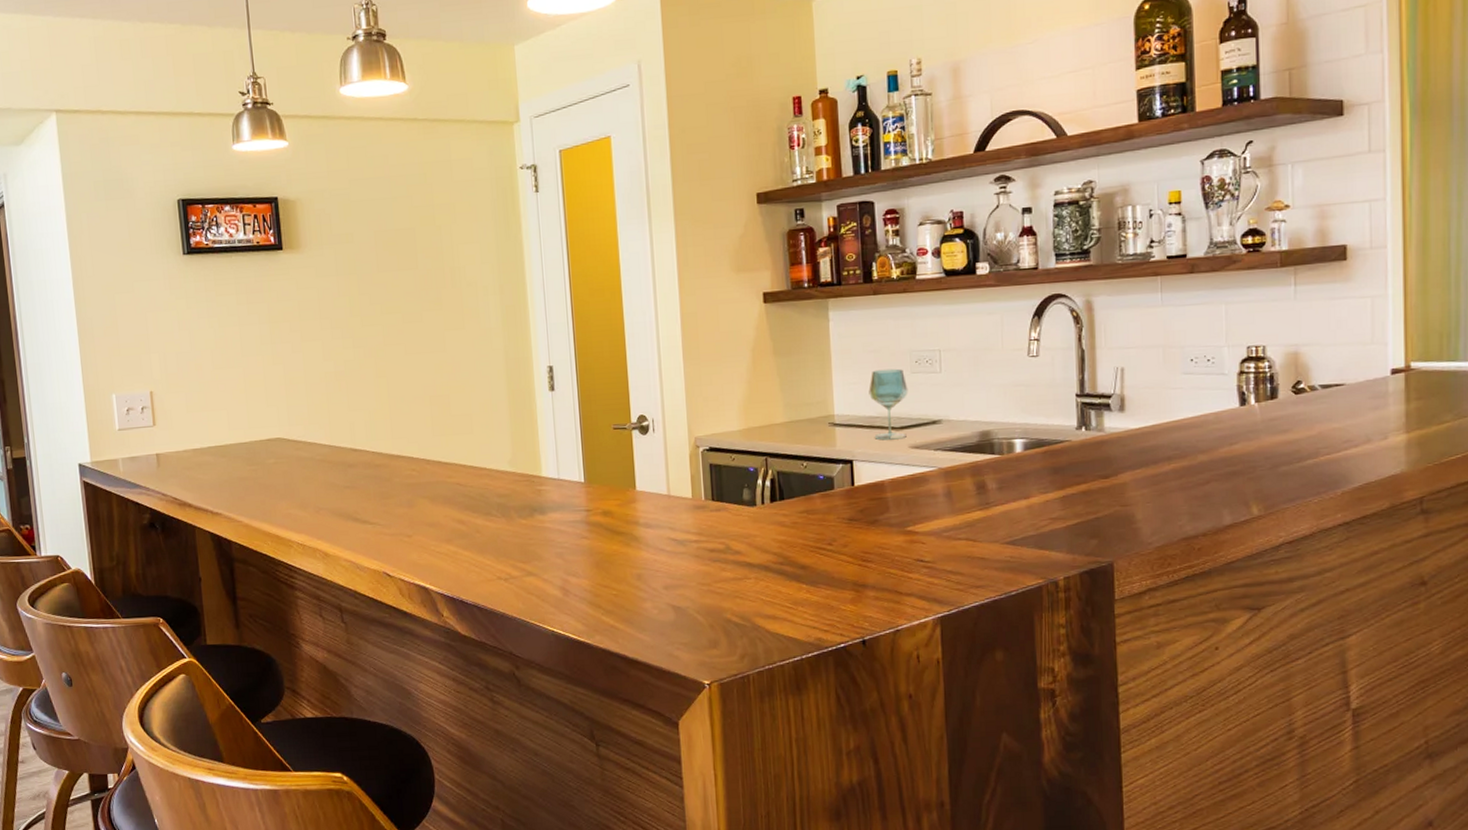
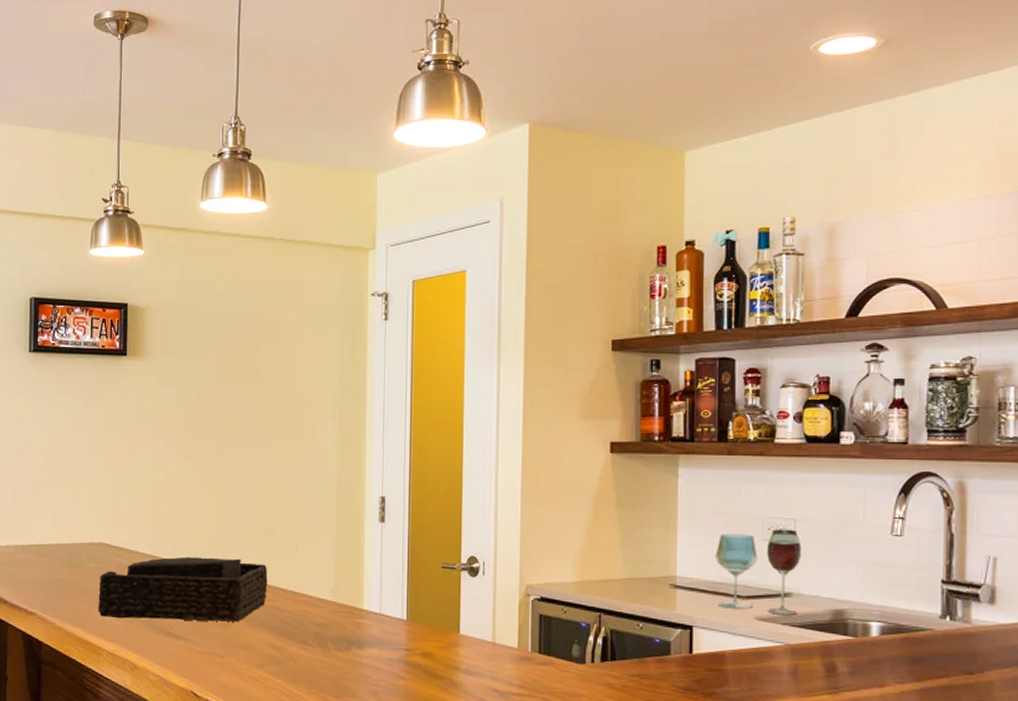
napkin holder: none [281,439,448,510] -> present [98,556,268,622]
wineglass: none [916,360,948,442] -> present [767,529,802,615]

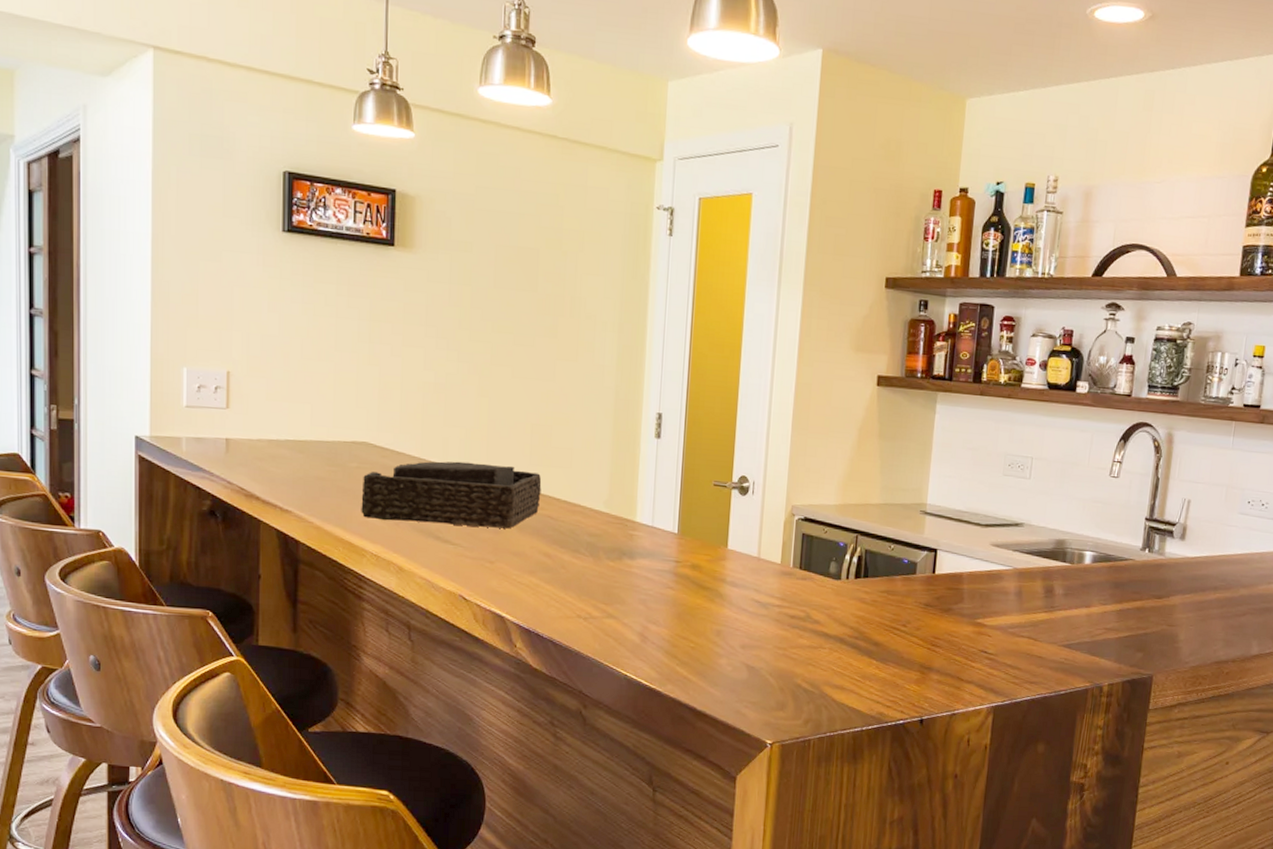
wine glass: present [715,533,758,609] -> none [961,467,998,536]
wineglass: present [767,529,802,615] -> none [1002,465,1036,543]

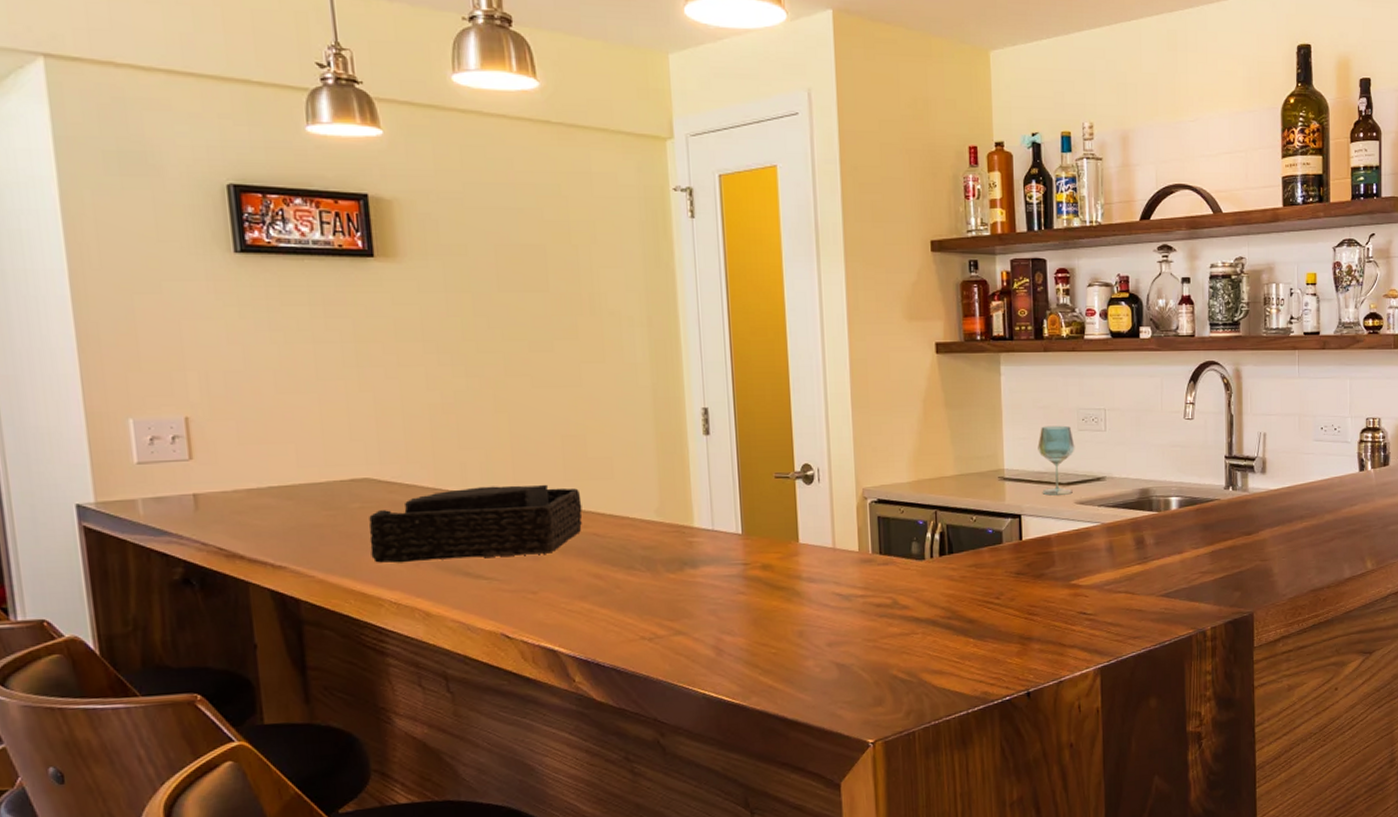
wine glass: none [961,467,998,536] -> present [1038,425,1075,496]

